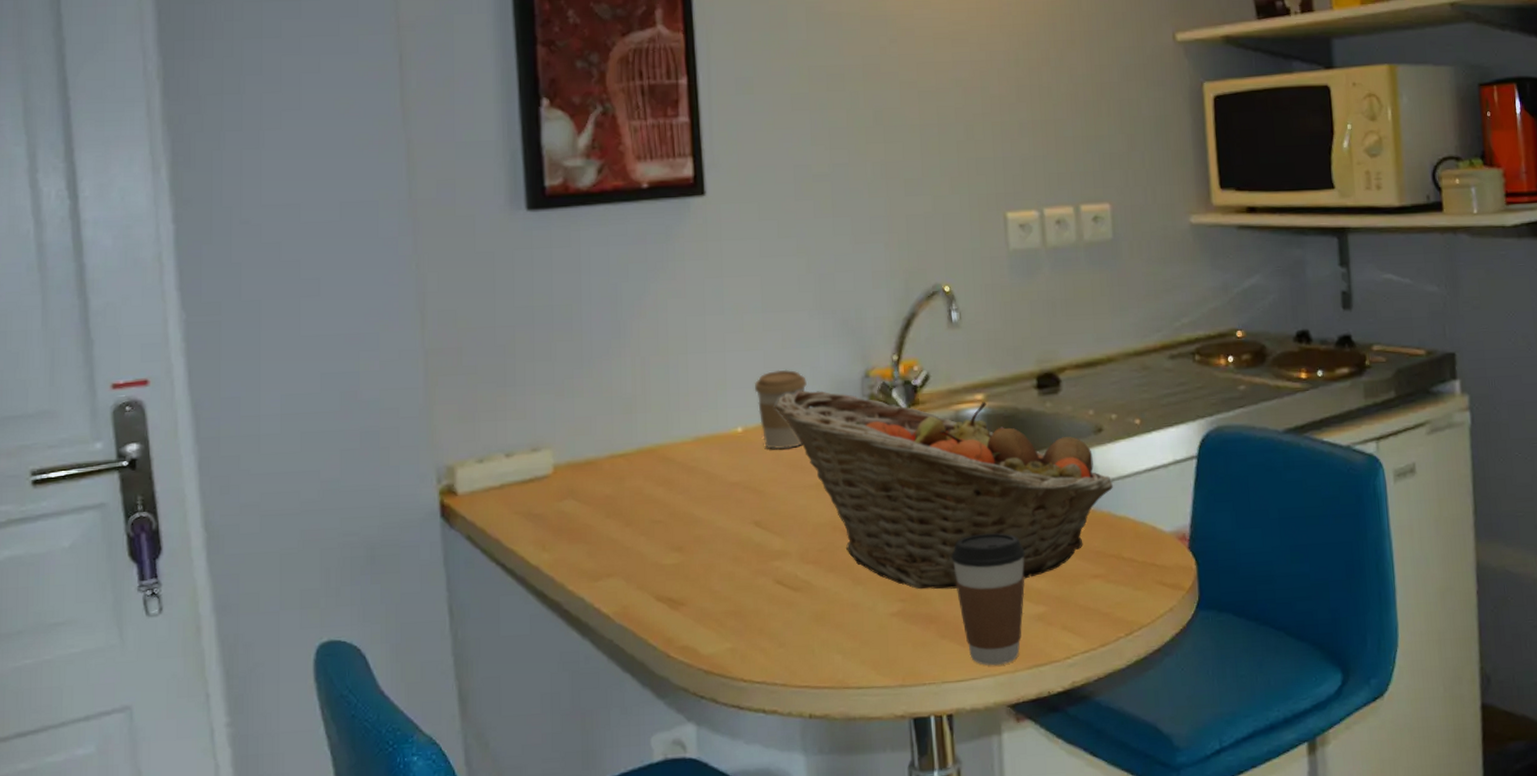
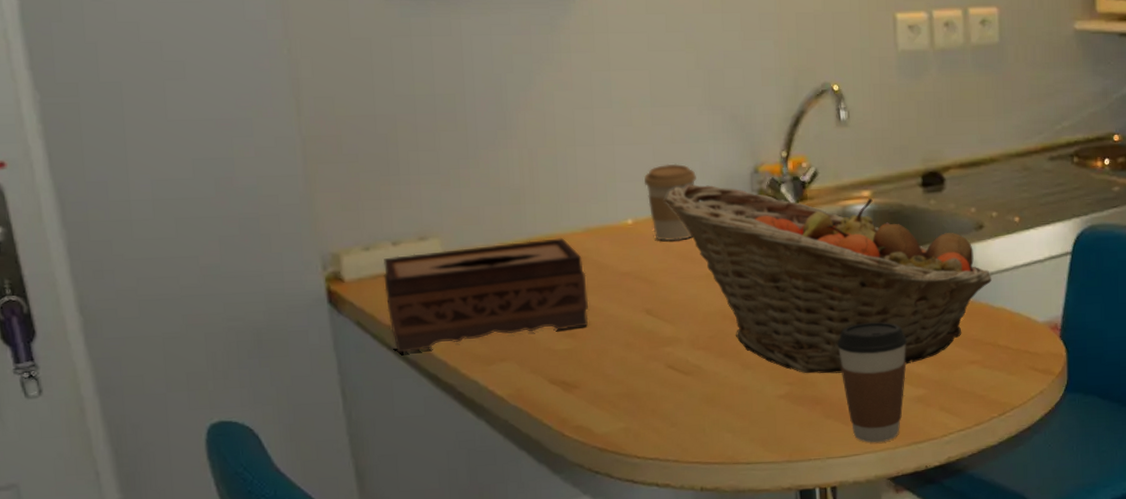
tissue box: none [496,446,697,569] -> present [383,237,589,353]

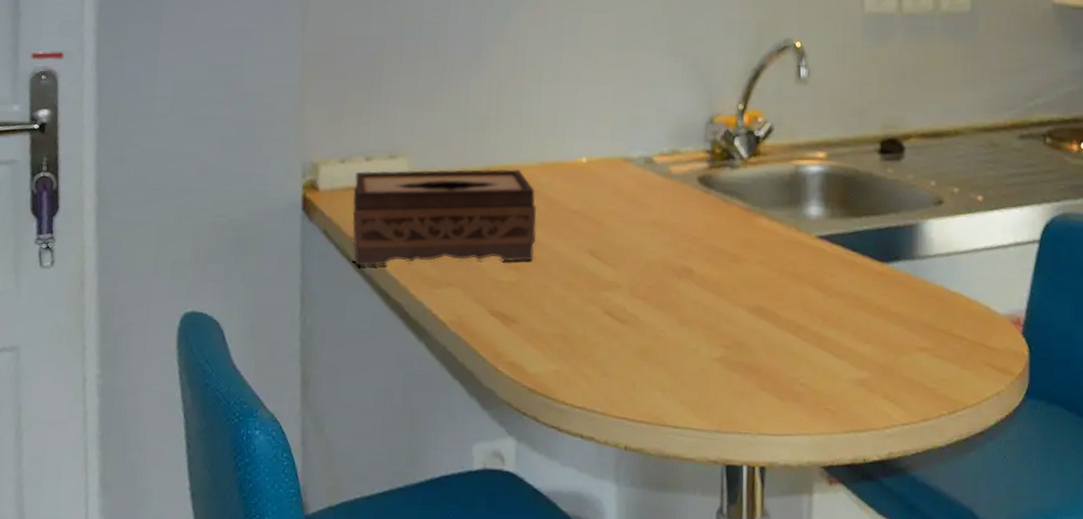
coffee cup: present [644,163,696,242] -> none [601,106,652,184]
fruit basket: present [664,184,992,374] -> none [619,129,949,342]
coffee cup: present [837,322,907,443] -> none [778,291,853,425]

